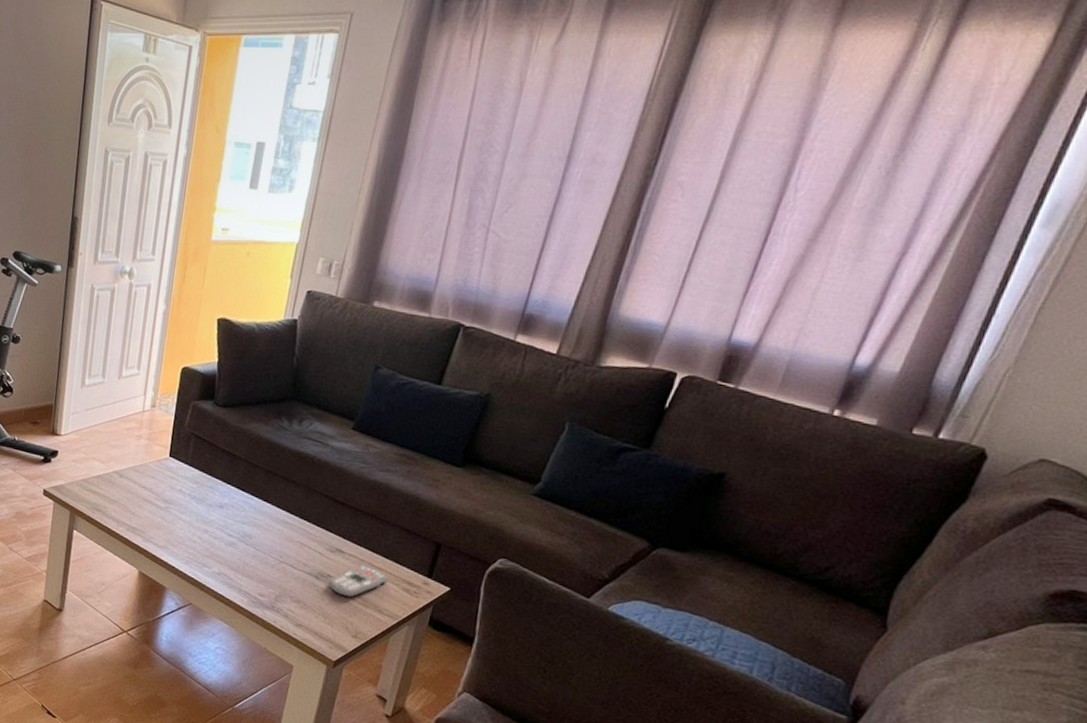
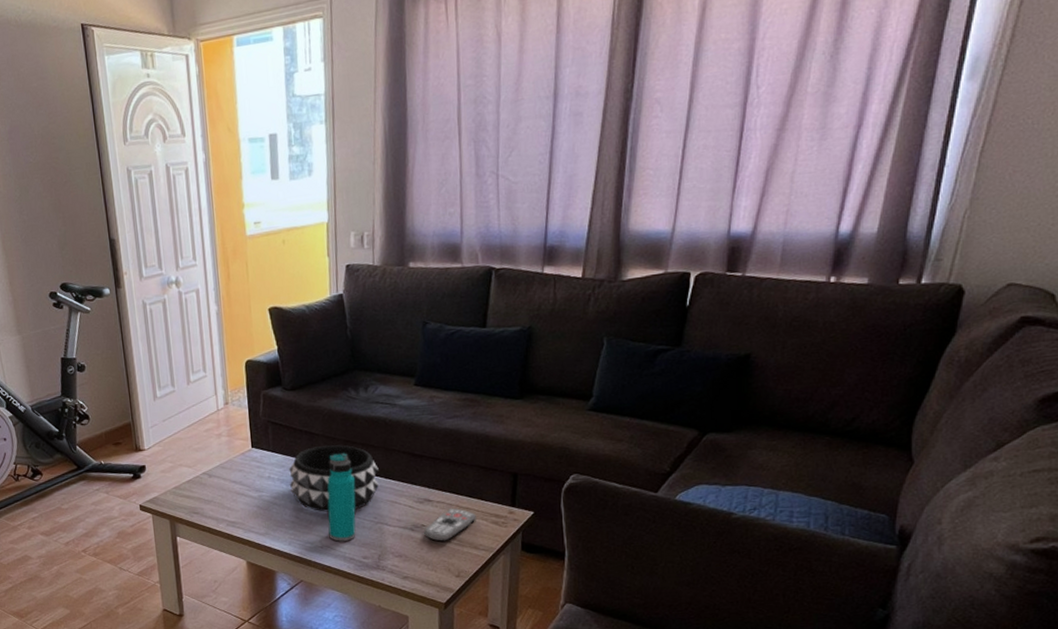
decorative bowl: none [199,469,296,543] -> present [289,445,379,512]
water bottle: none [229,481,269,574] -> present [327,453,356,542]

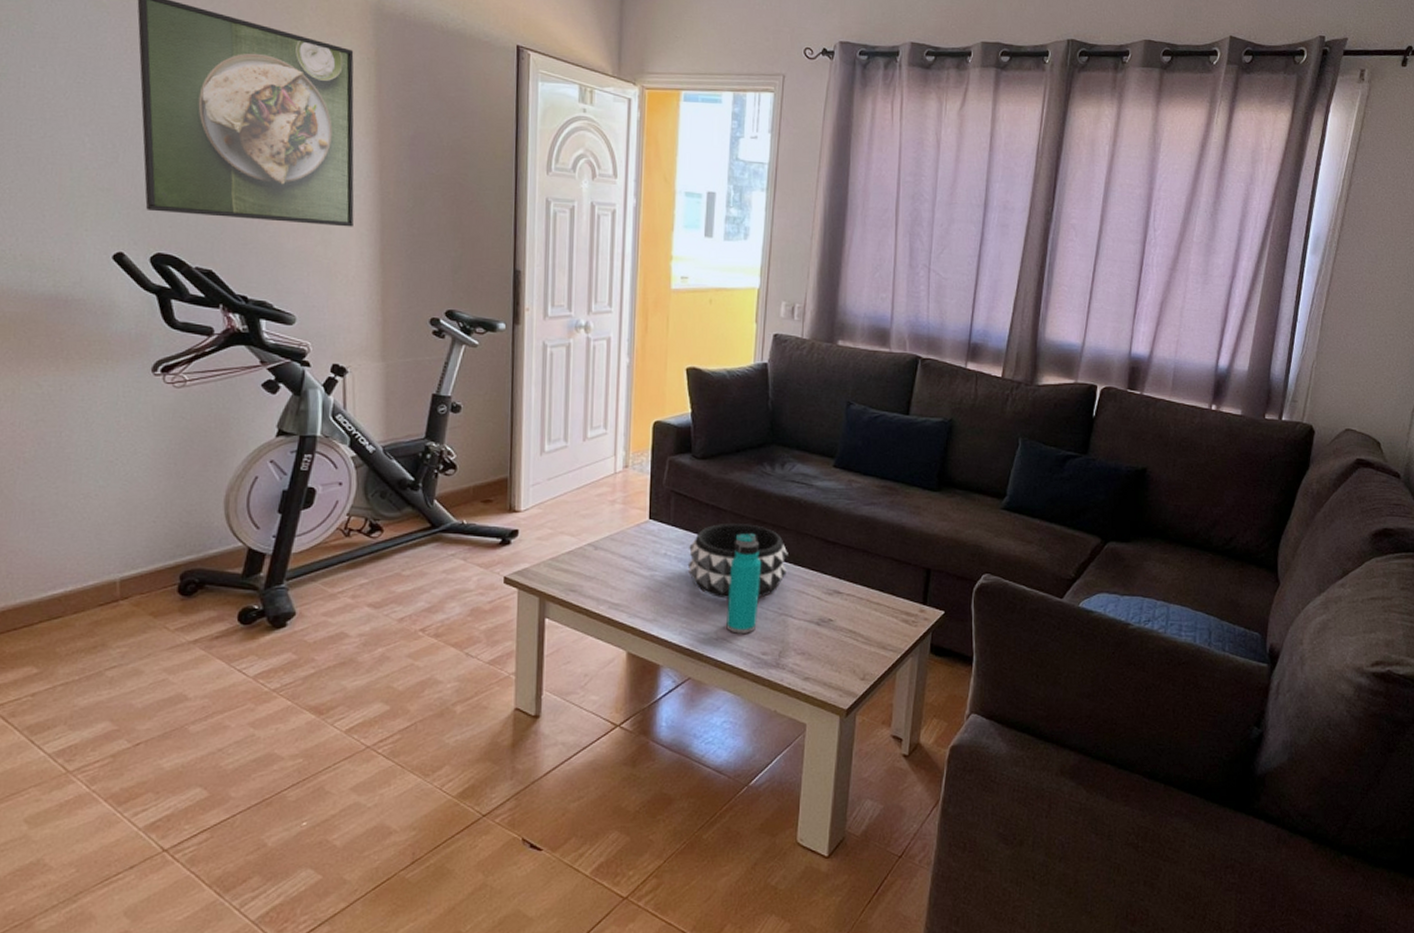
remote control: present [424,508,476,542] -> none [831,603,886,639]

